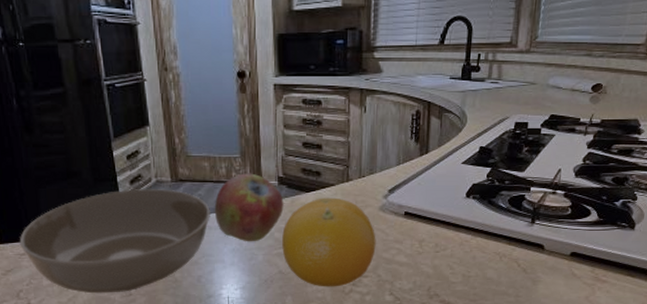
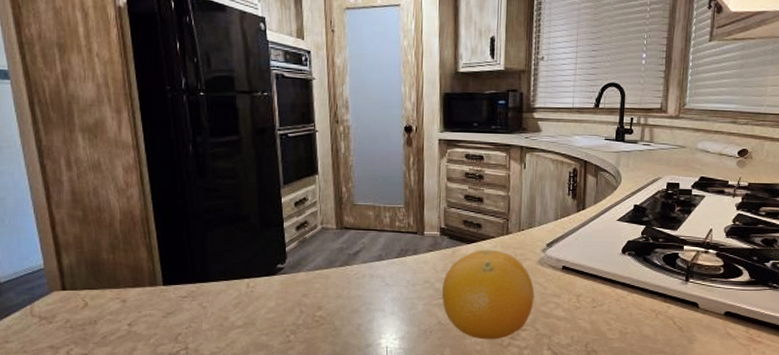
bowl: present [19,189,210,294] -> none [182,235,373,340]
fruit: present [214,173,284,242] -> none [376,223,445,292]

